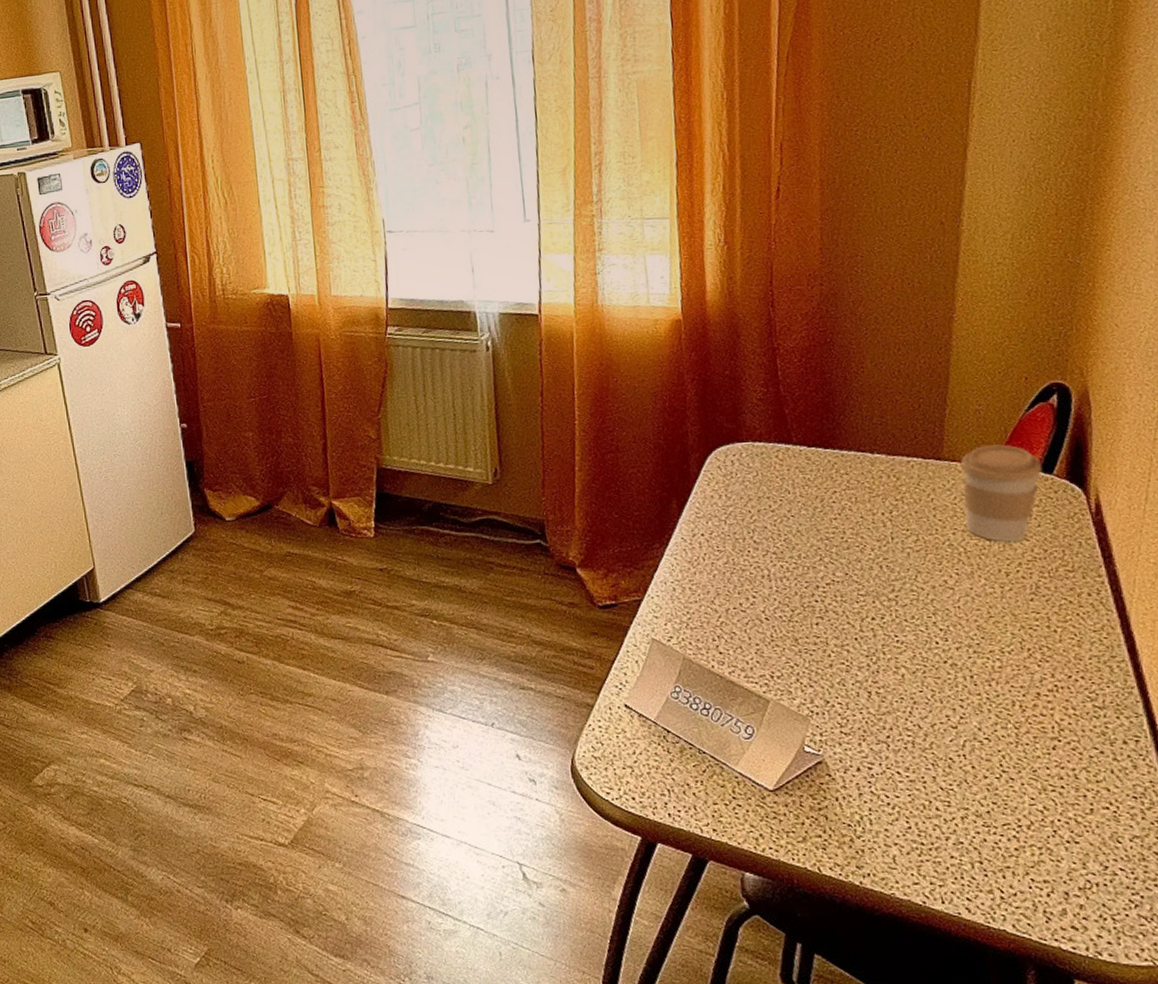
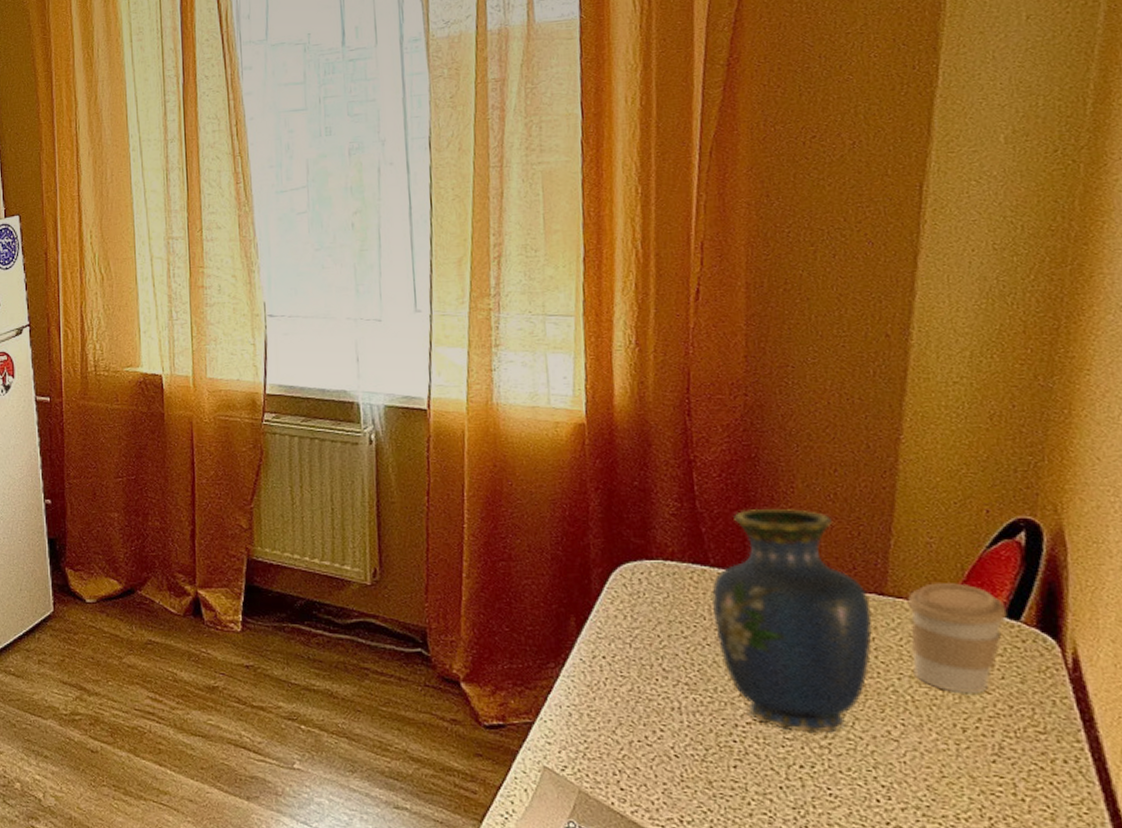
vase: none [794,387,932,589] -> present [711,508,873,734]

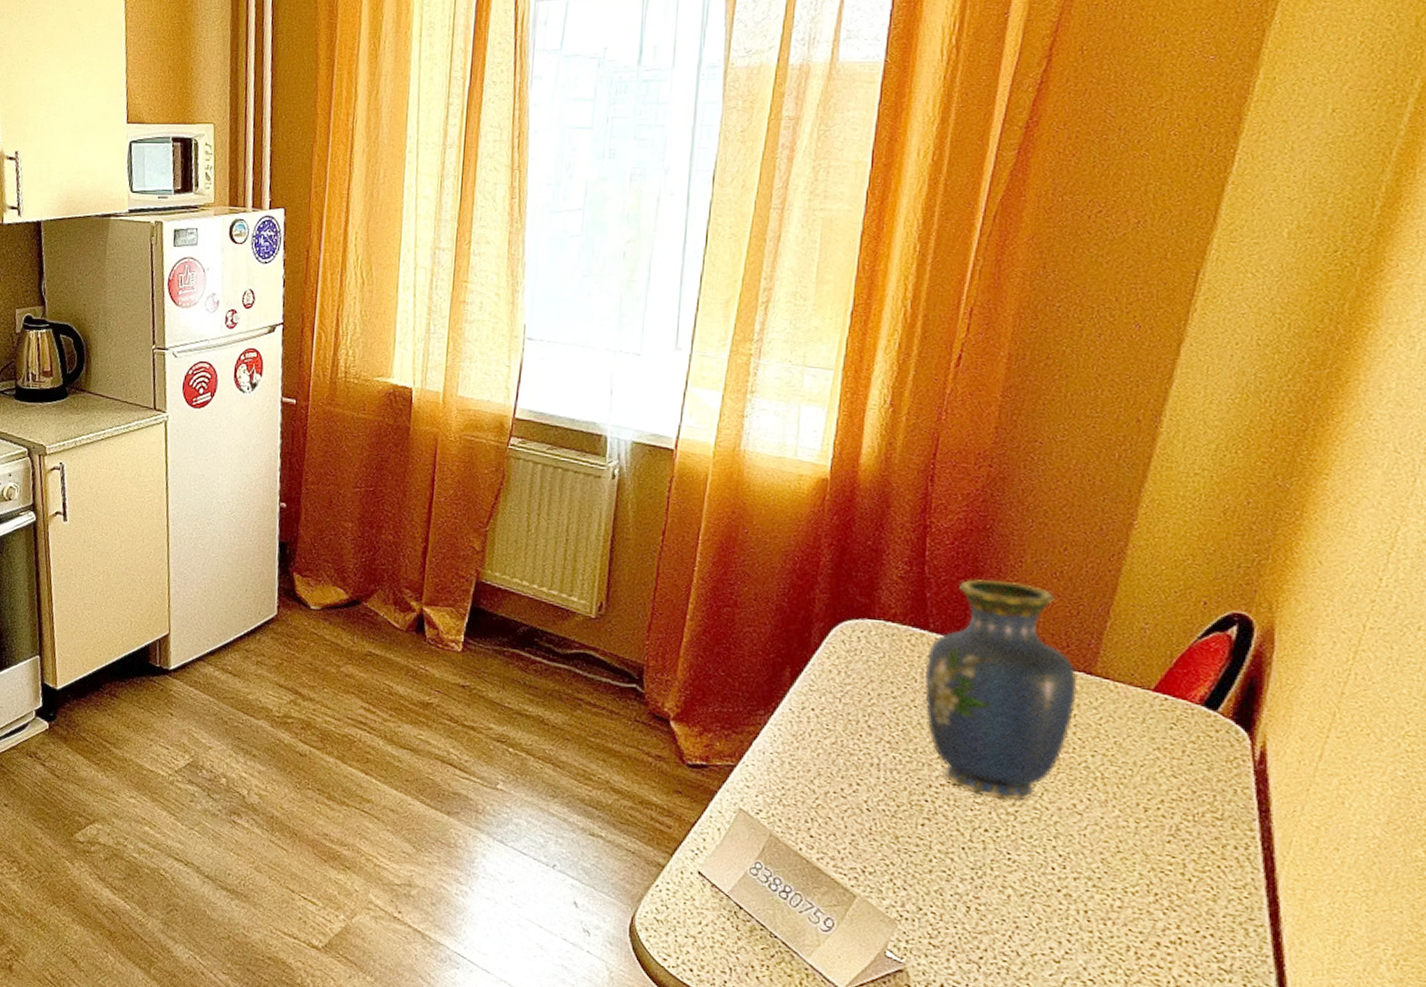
coffee cup: present [907,583,1008,693] -> none [1107,667,1207,776]

